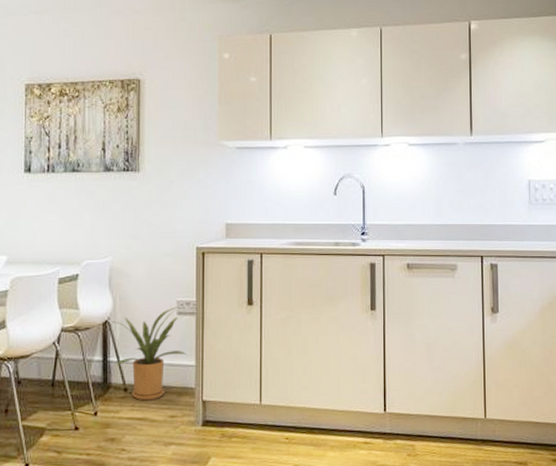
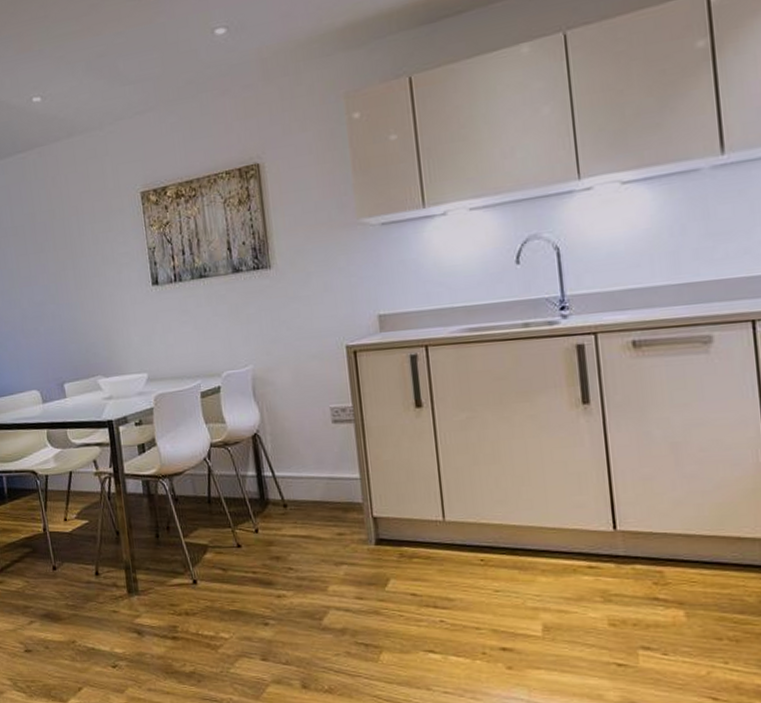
house plant: present [112,306,186,401] -> none [261,414,348,518]

